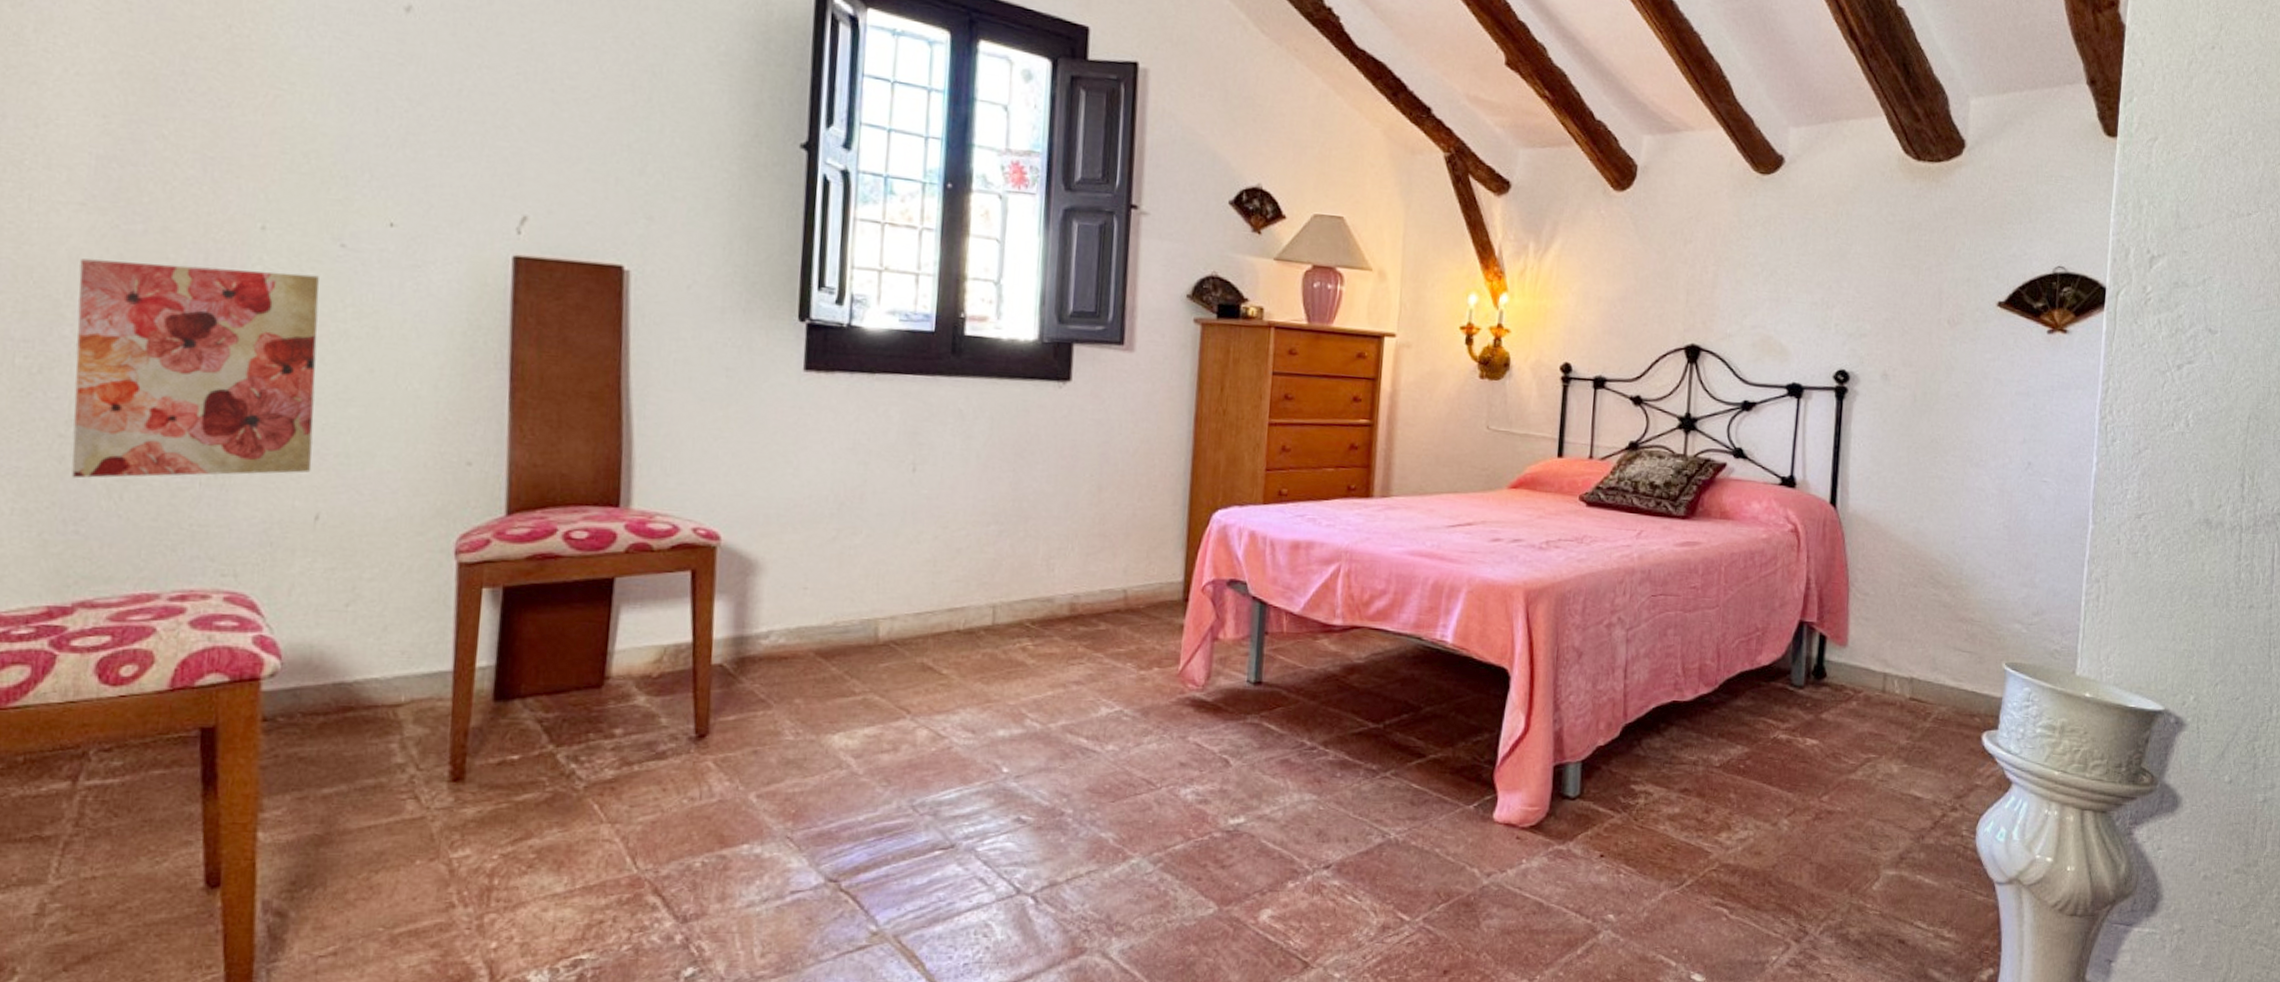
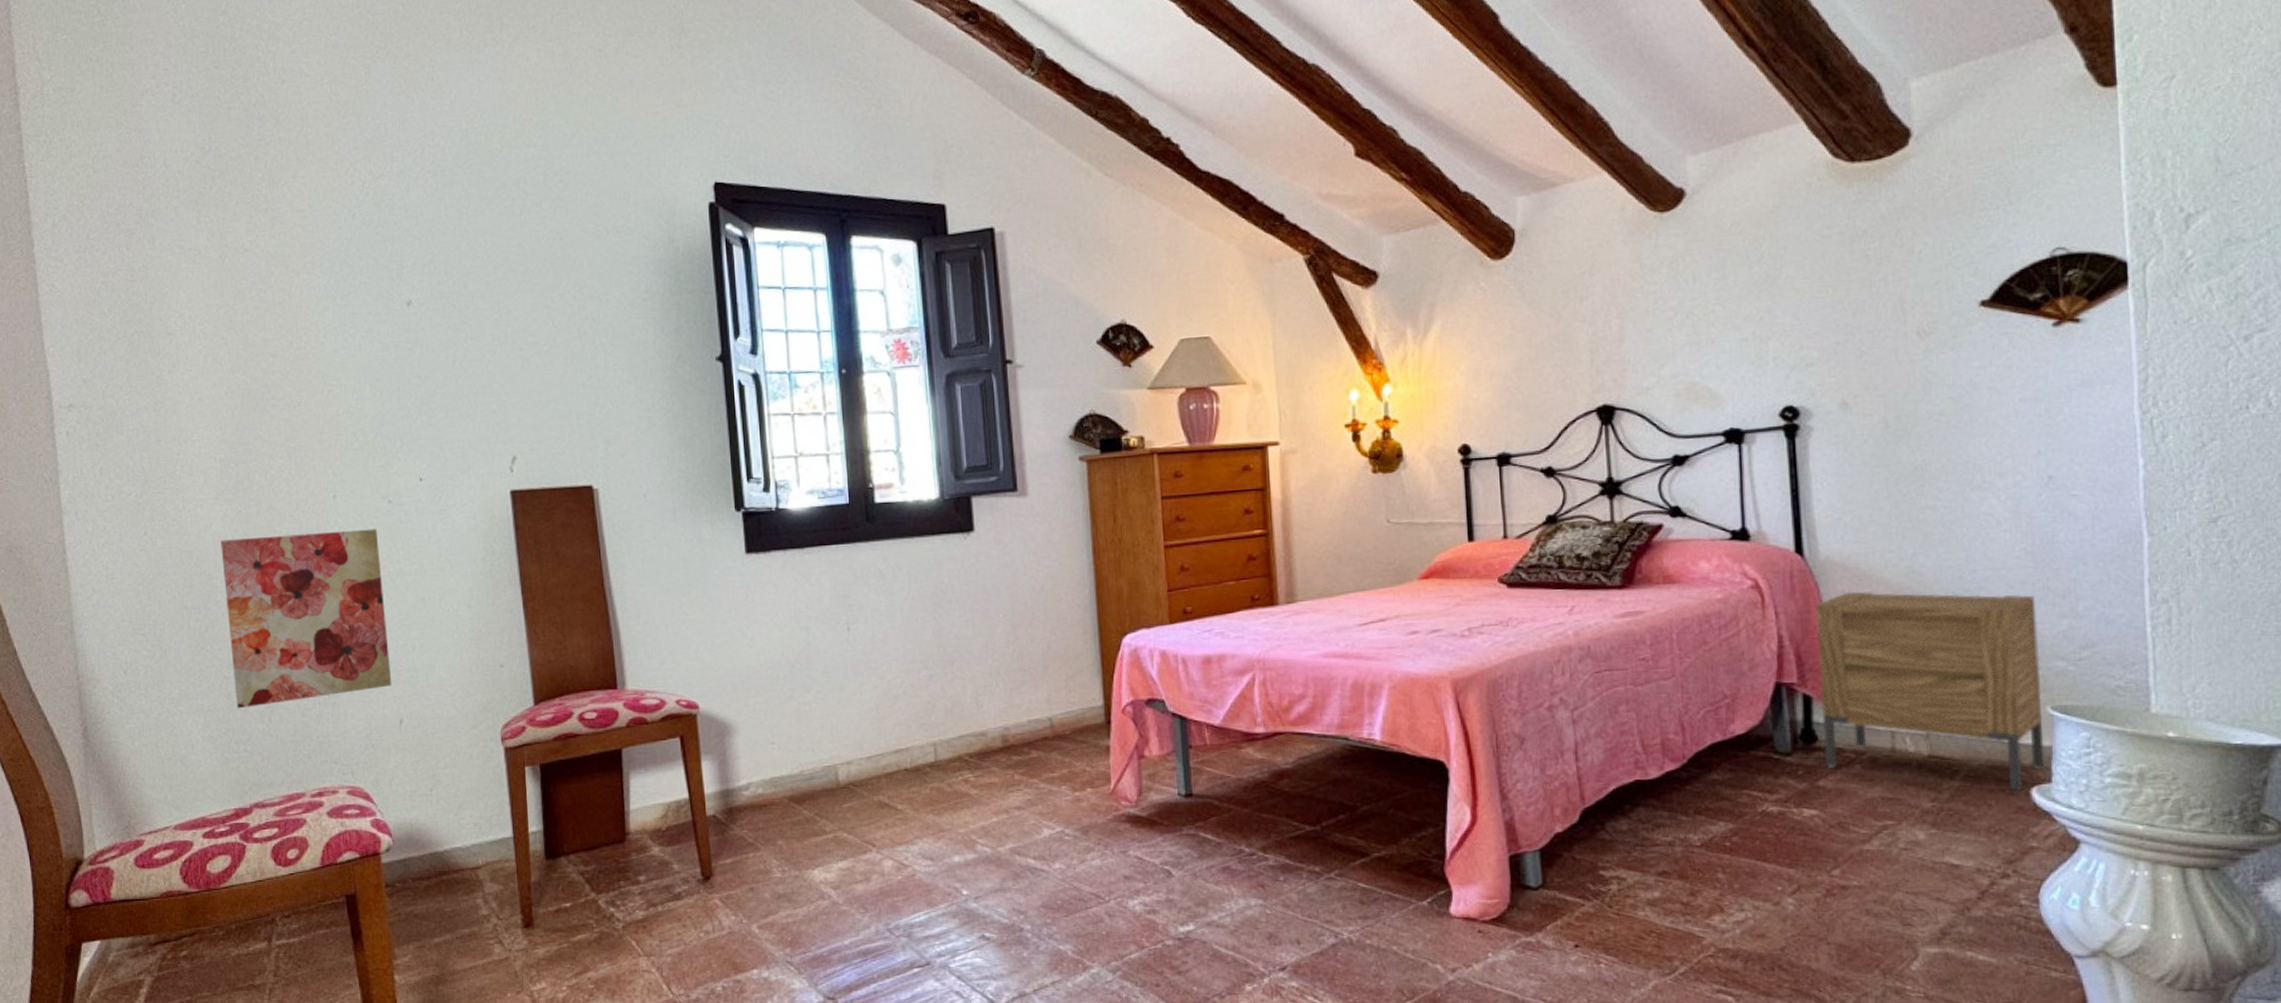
nightstand: none [1829,544,2006,735] -> present [1814,591,2045,791]

